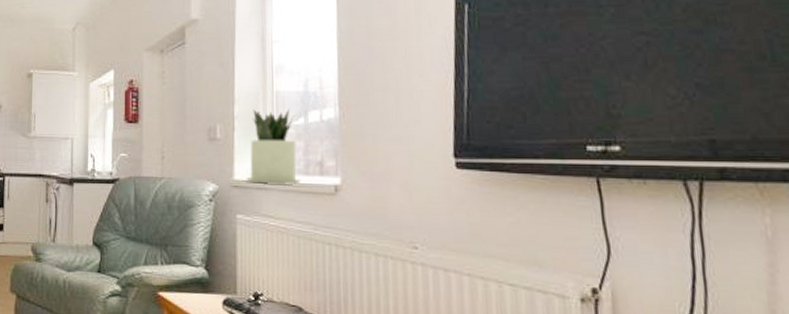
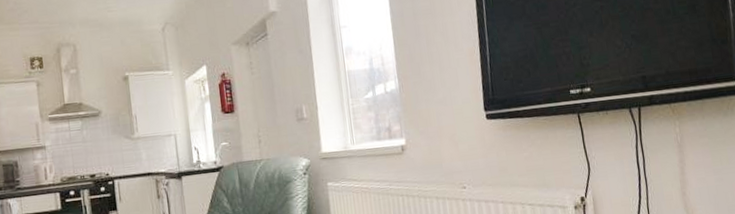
planter: present [246,109,300,184] -> none [331,85,375,154]

